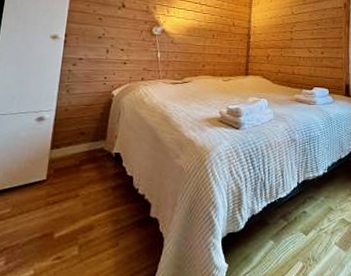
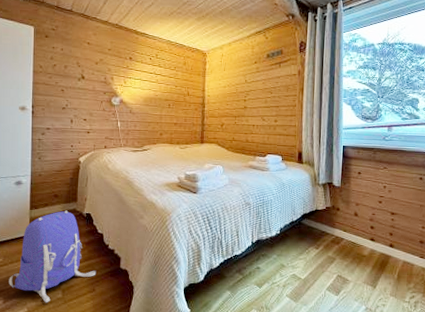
backpack: none [15,150,122,263] -> present [9,210,97,303]

